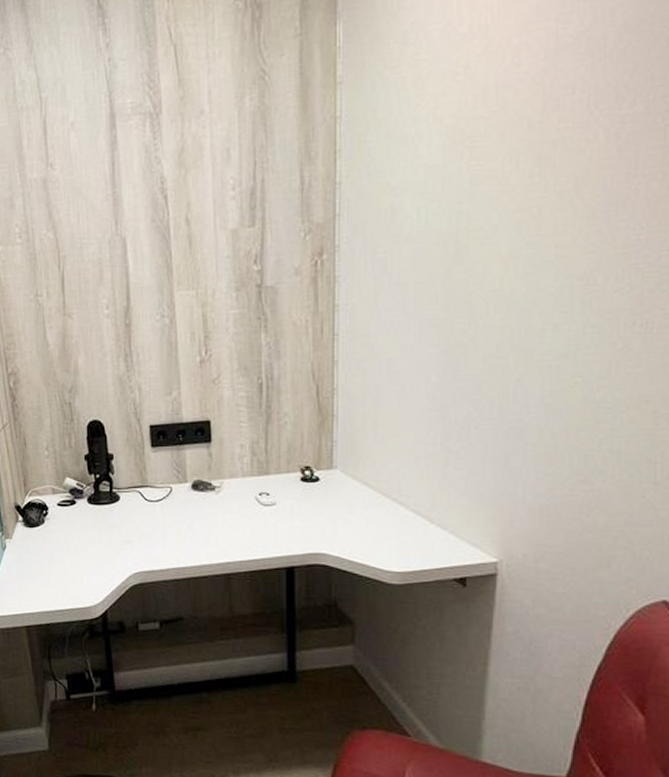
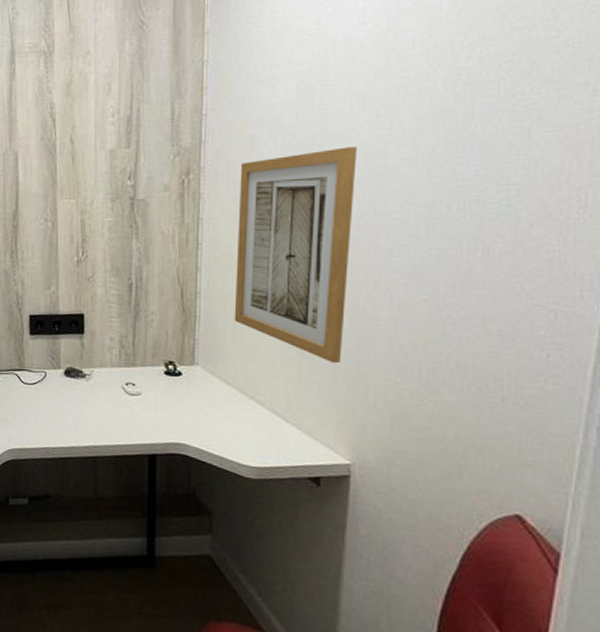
wall art: none [375,213,510,458] -> present [234,147,358,364]

